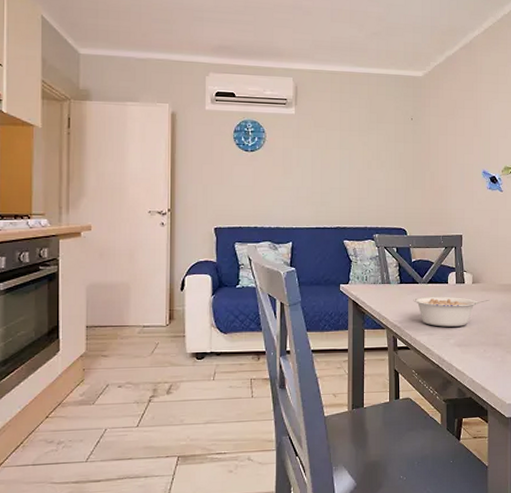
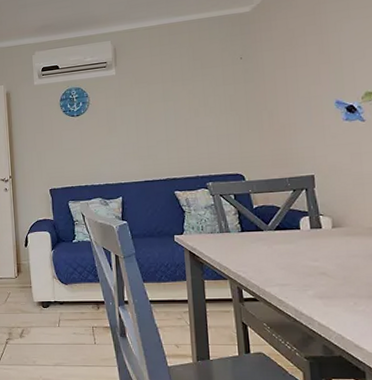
legume: present [413,296,490,327] -> none [258,243,358,277]

